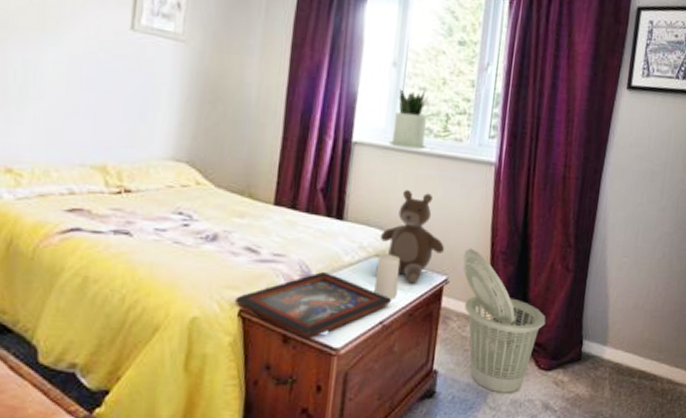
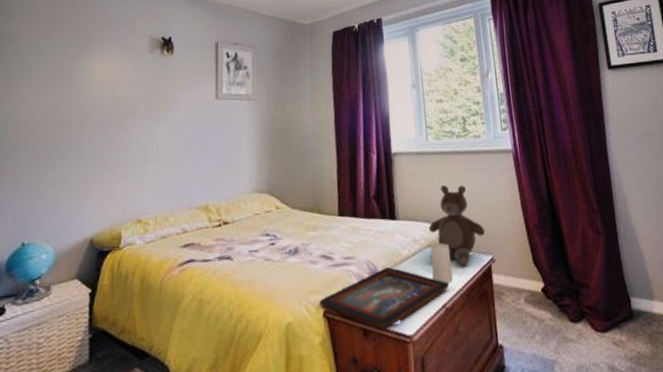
planter: present [388,89,429,150] -> none [420,102,453,152]
laundry basket: present [462,248,546,393] -> none [502,227,591,360]

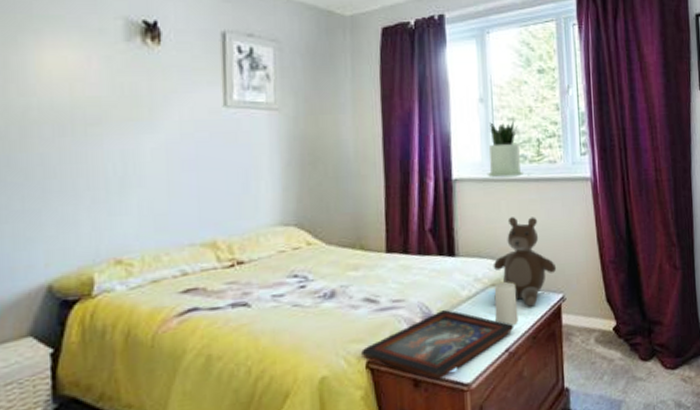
planter: none [420,102,453,152] -> present [487,120,525,178]

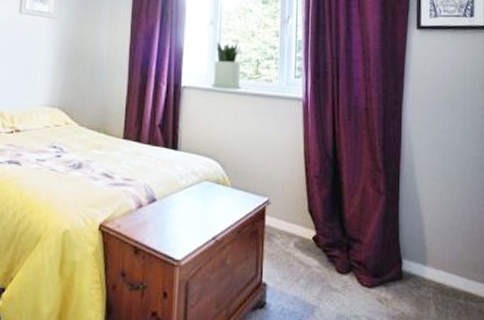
decorative tray: present [361,310,514,380] -> none [96,194,222,252]
bear: present [493,217,557,307] -> none [207,124,265,204]
candle: present [494,281,518,326] -> none [206,178,227,218]

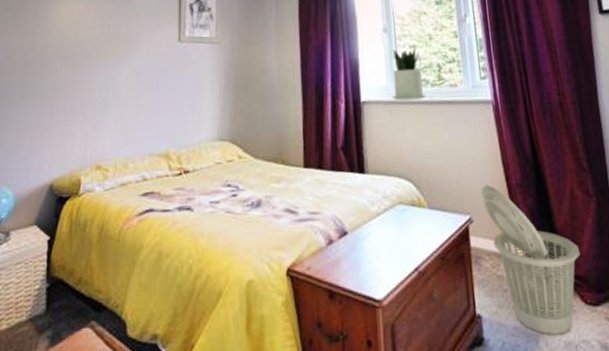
laundry basket: none [280,173,363,308] -> present [480,185,581,335]

